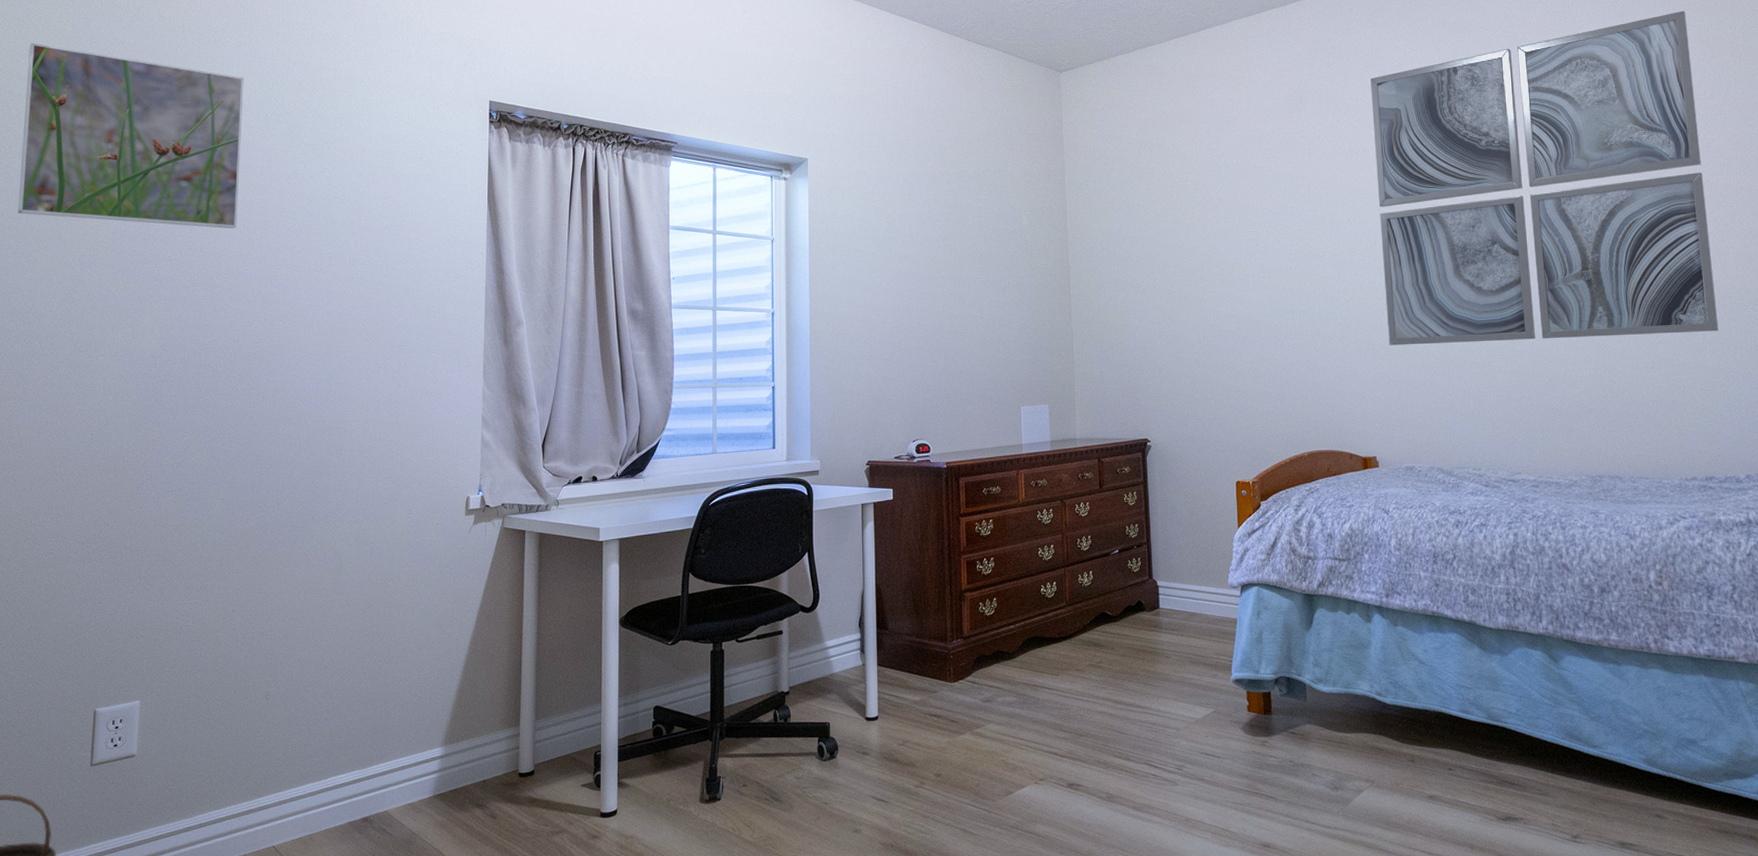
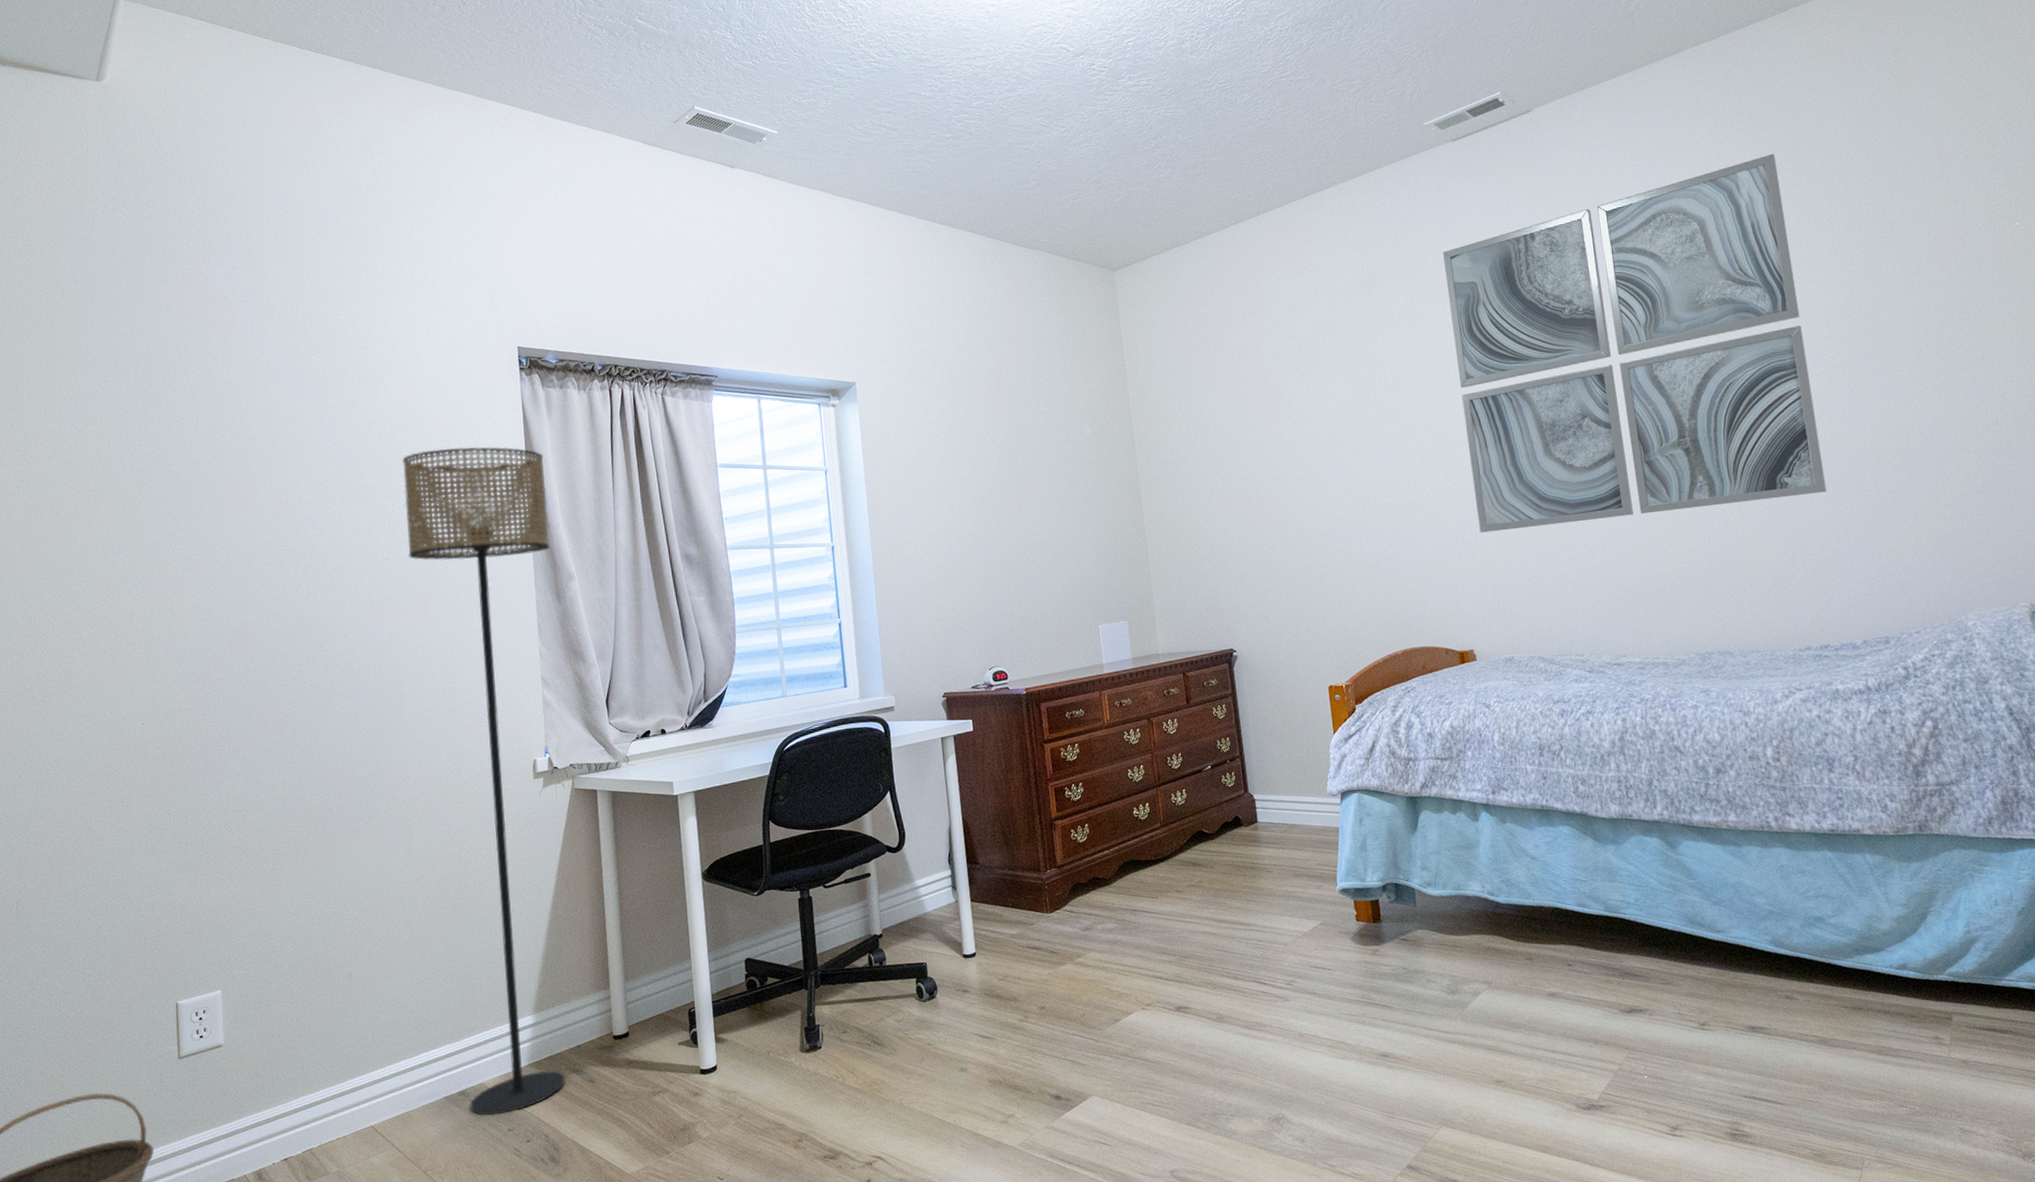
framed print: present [18,43,244,229] -> none [33,322,269,503]
floor lamp: none [366,192,504,844] -> present [401,447,566,1115]

